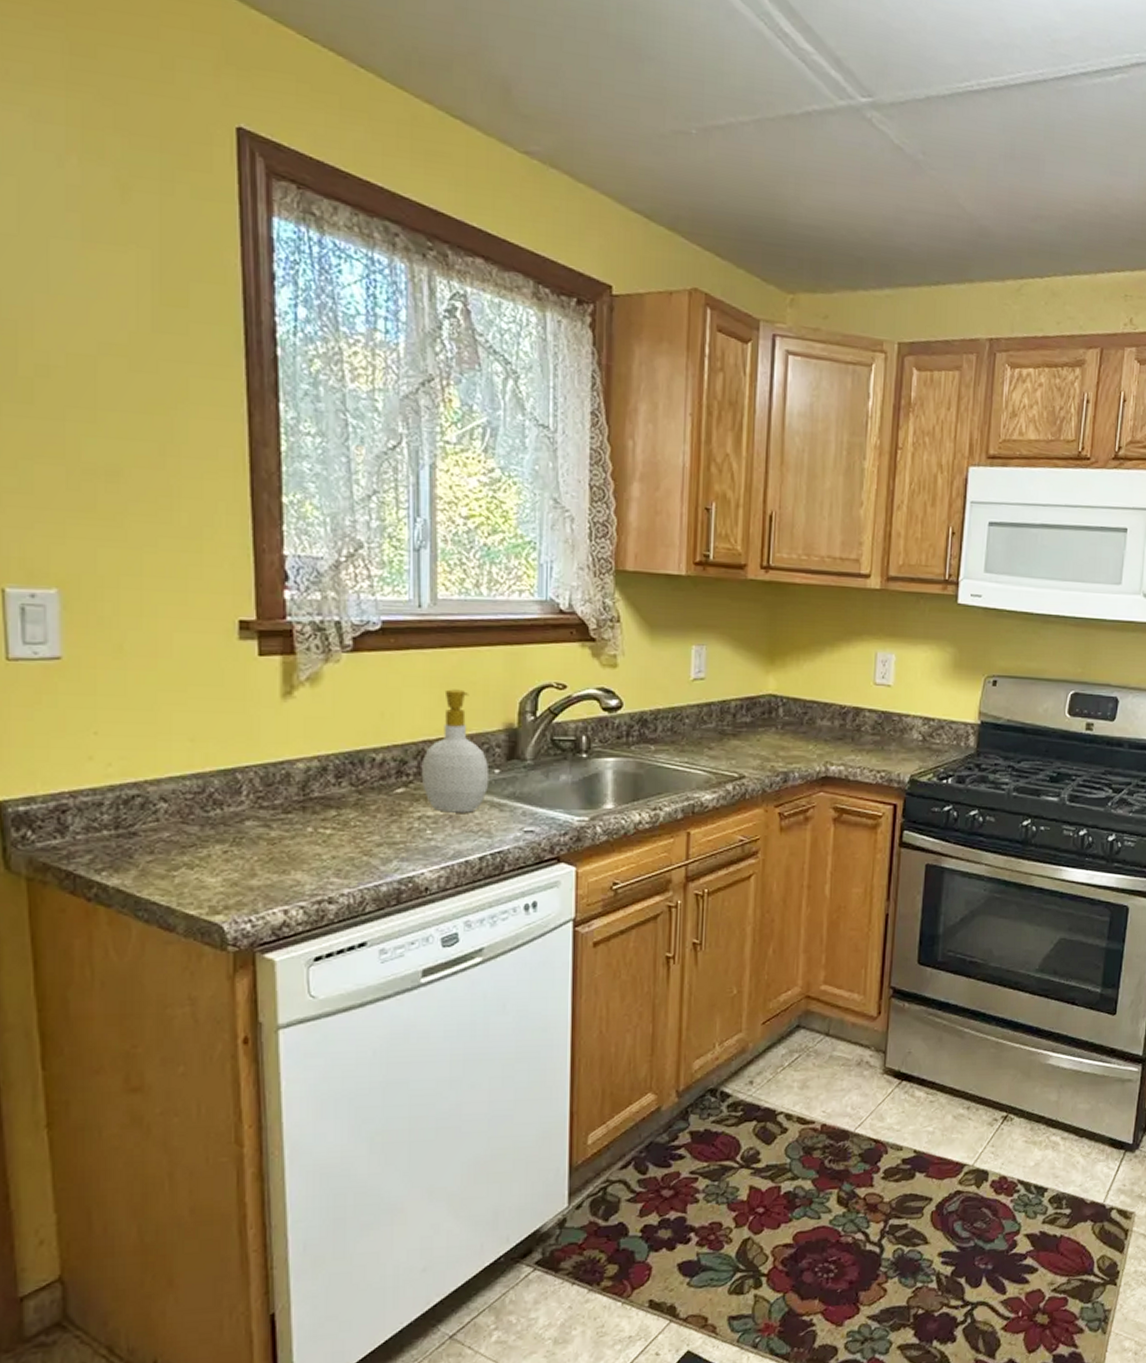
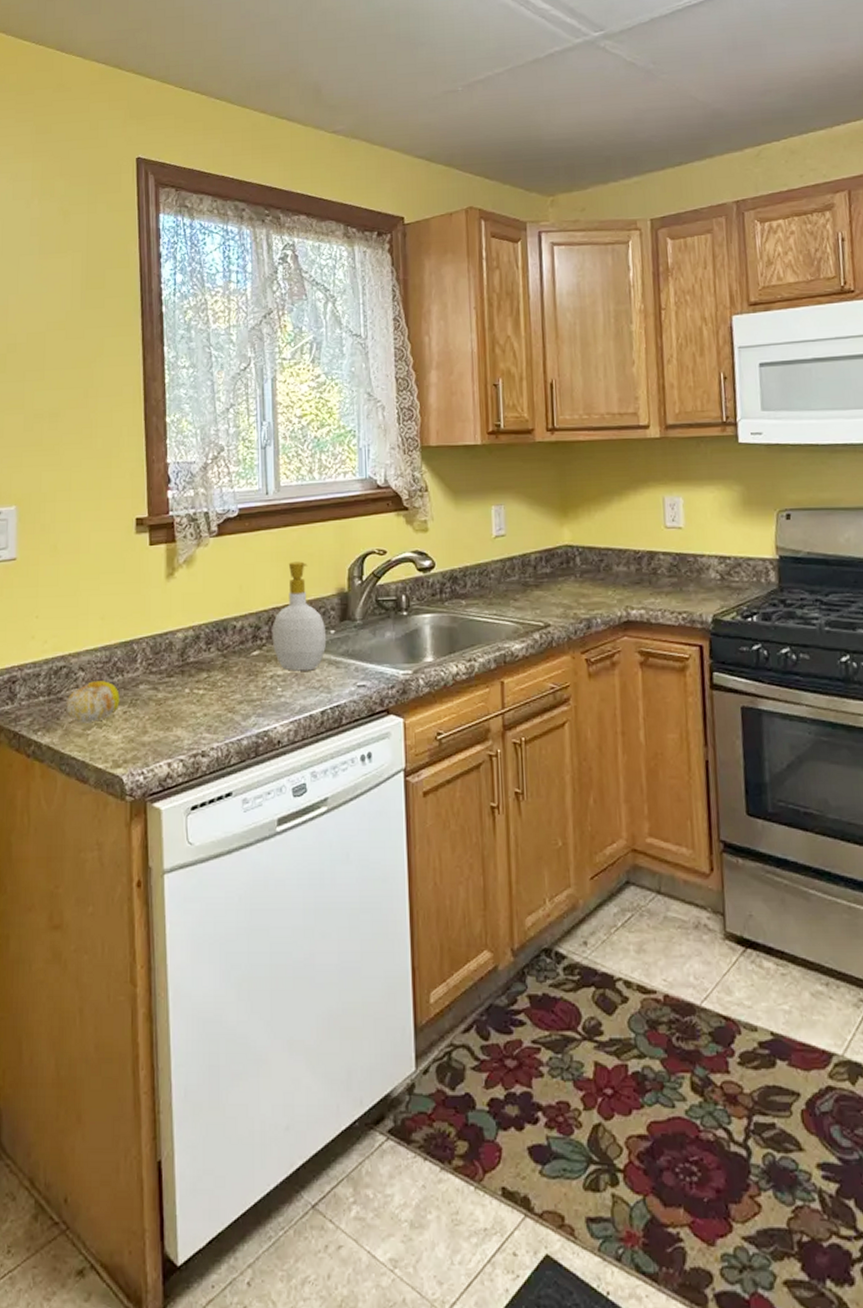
fruit: none [142,814,218,863] -> present [66,681,120,723]

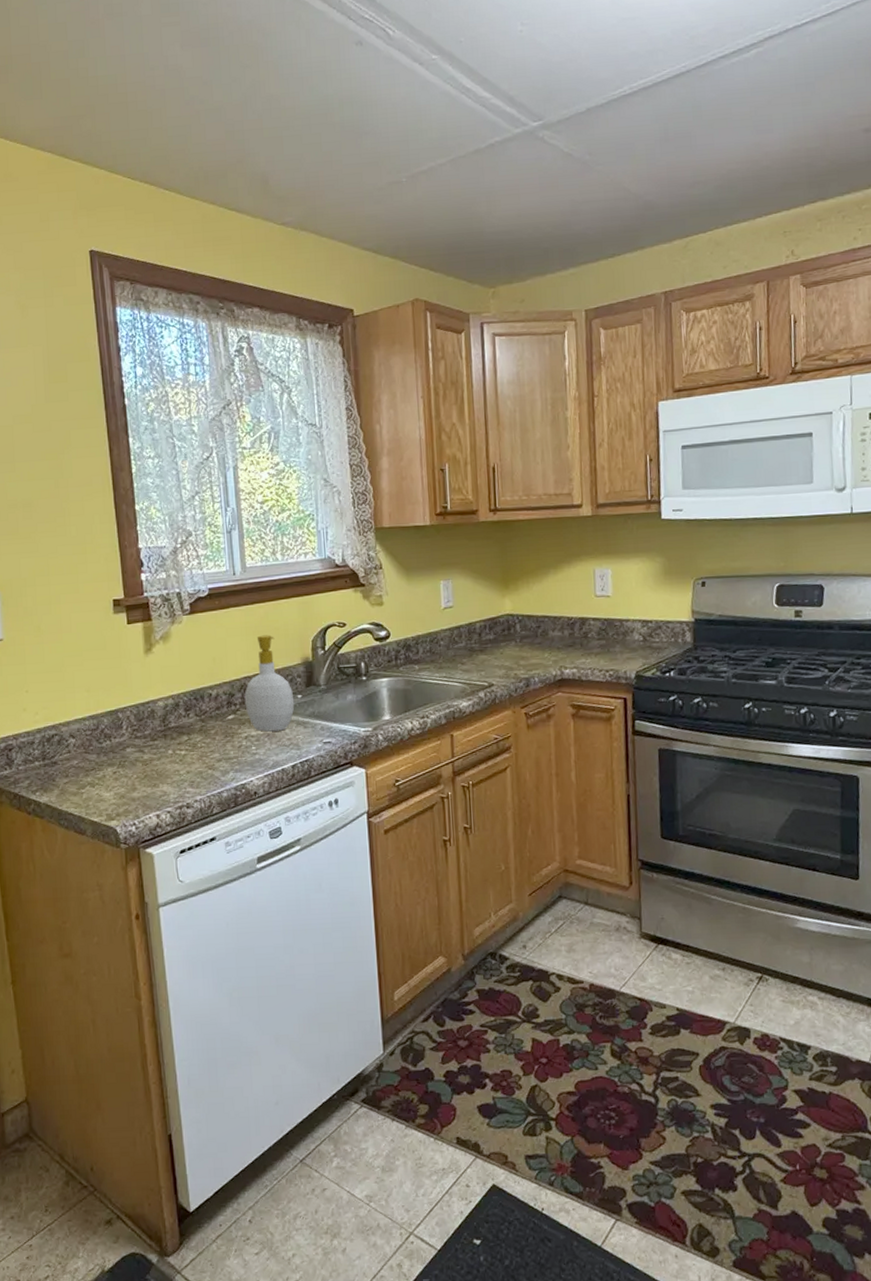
fruit: present [66,681,120,723] -> none [60,746,109,783]

